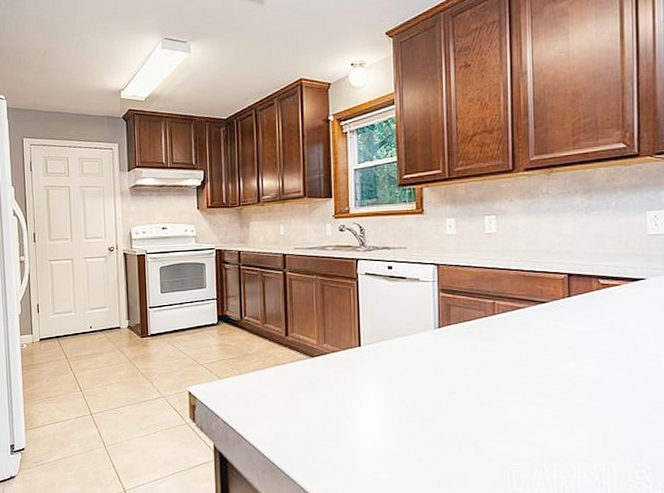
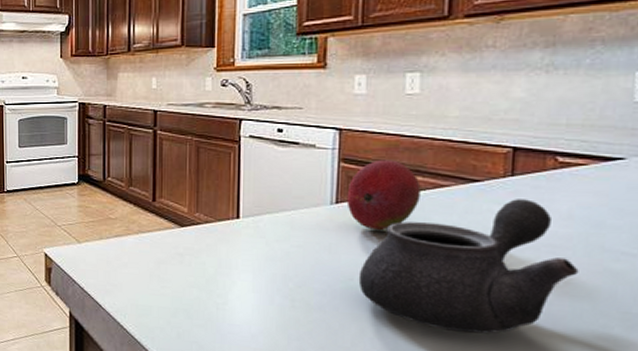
fruit: none [446,288,503,349] -> present [346,159,421,231]
teapot: none [460,315,623,430] -> present [358,199,579,334]

